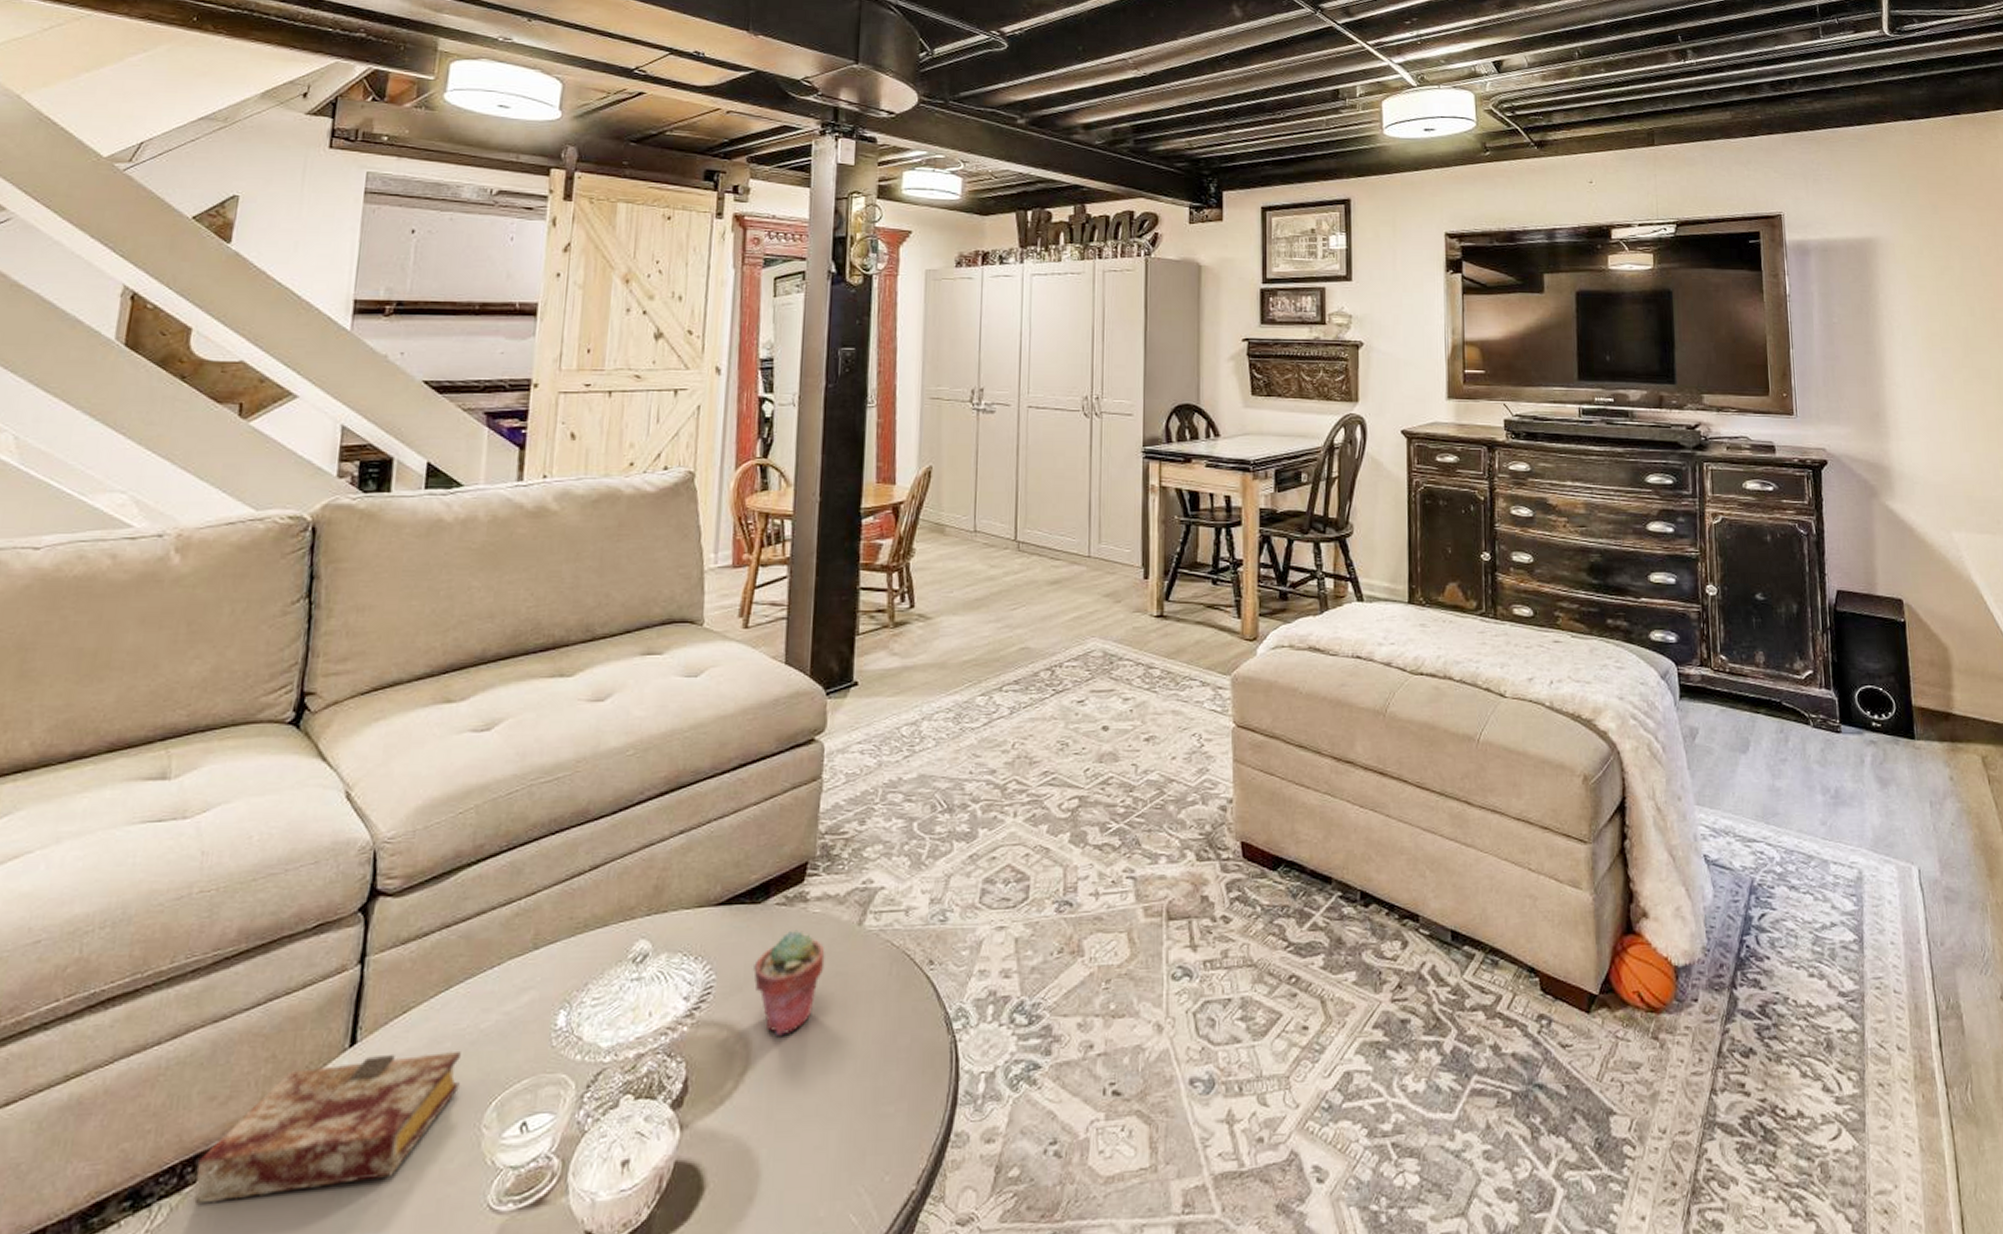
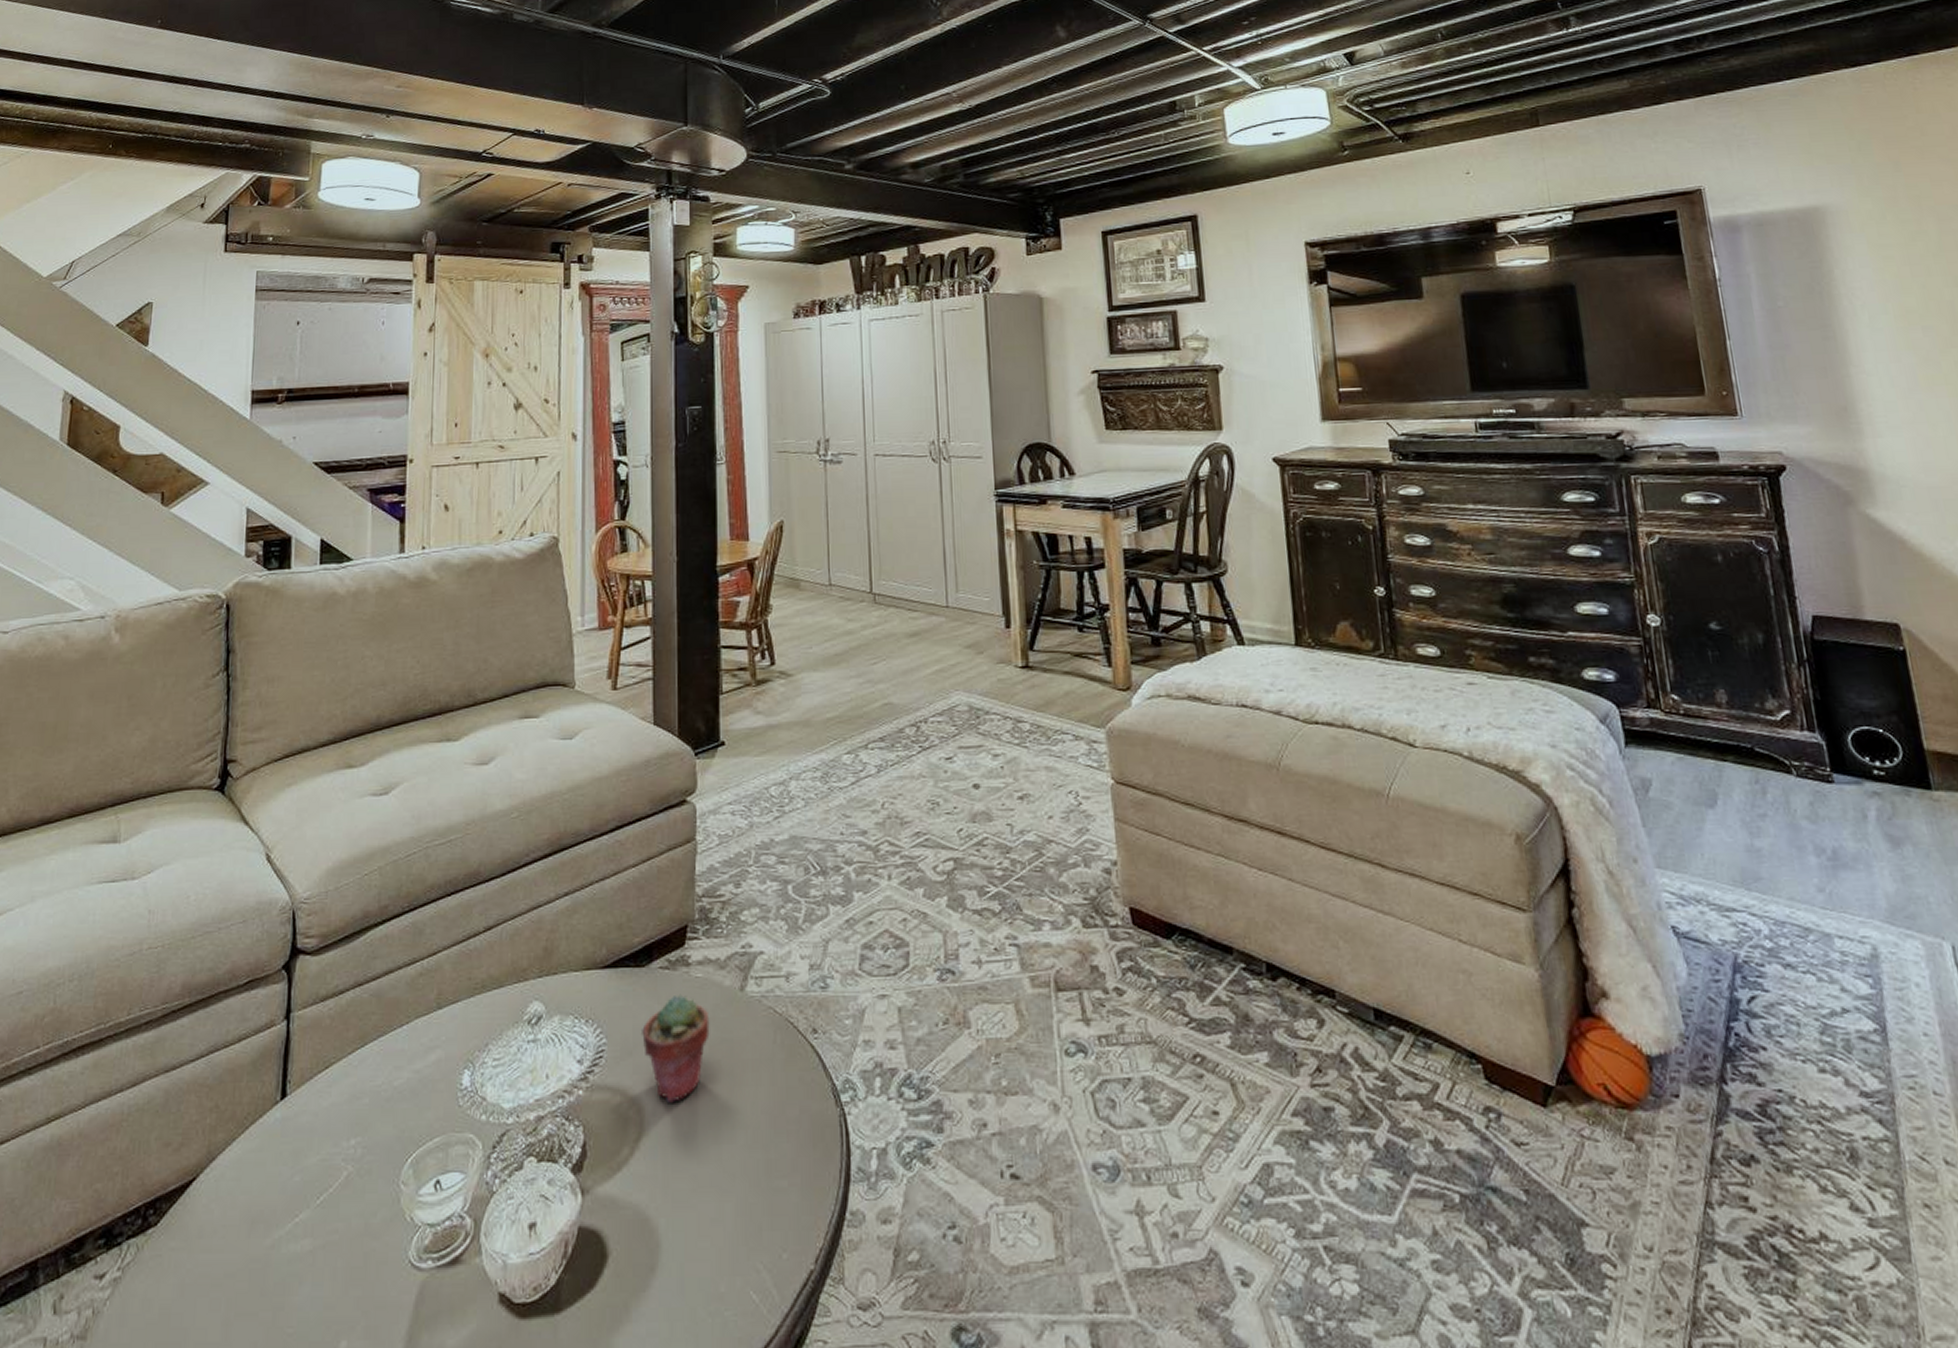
book: present [194,1051,461,1204] -> none [156,1107,378,1245]

